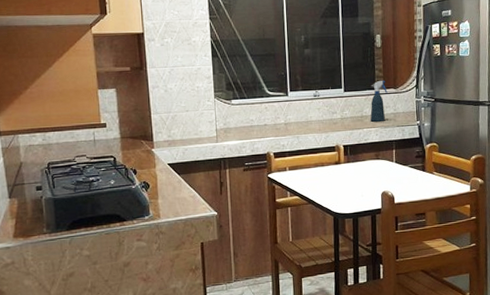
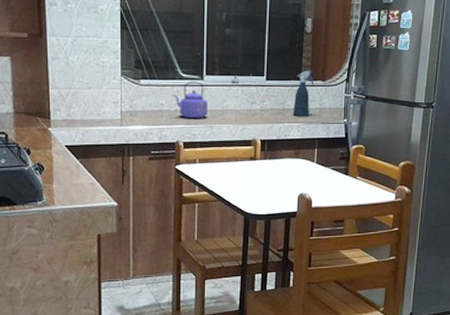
kettle: none [262,97,294,132] -> present [173,81,208,119]

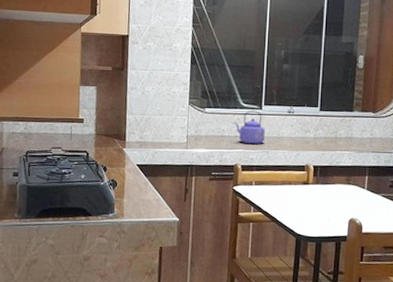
spray bottle: present [293,70,314,116] -> none [345,102,366,145]

